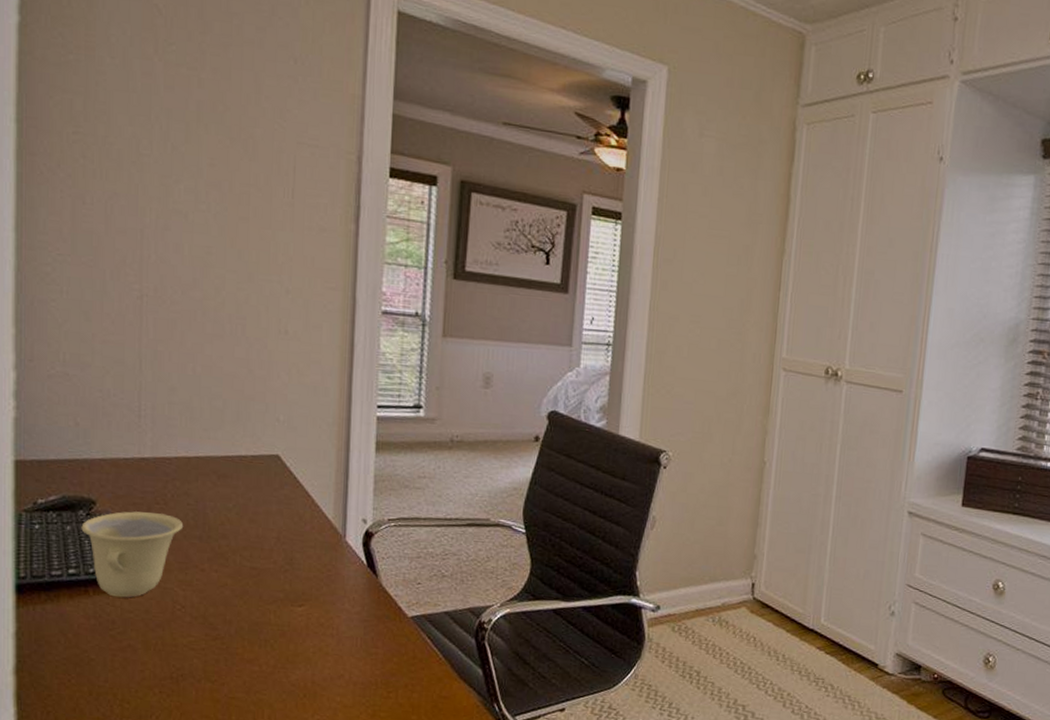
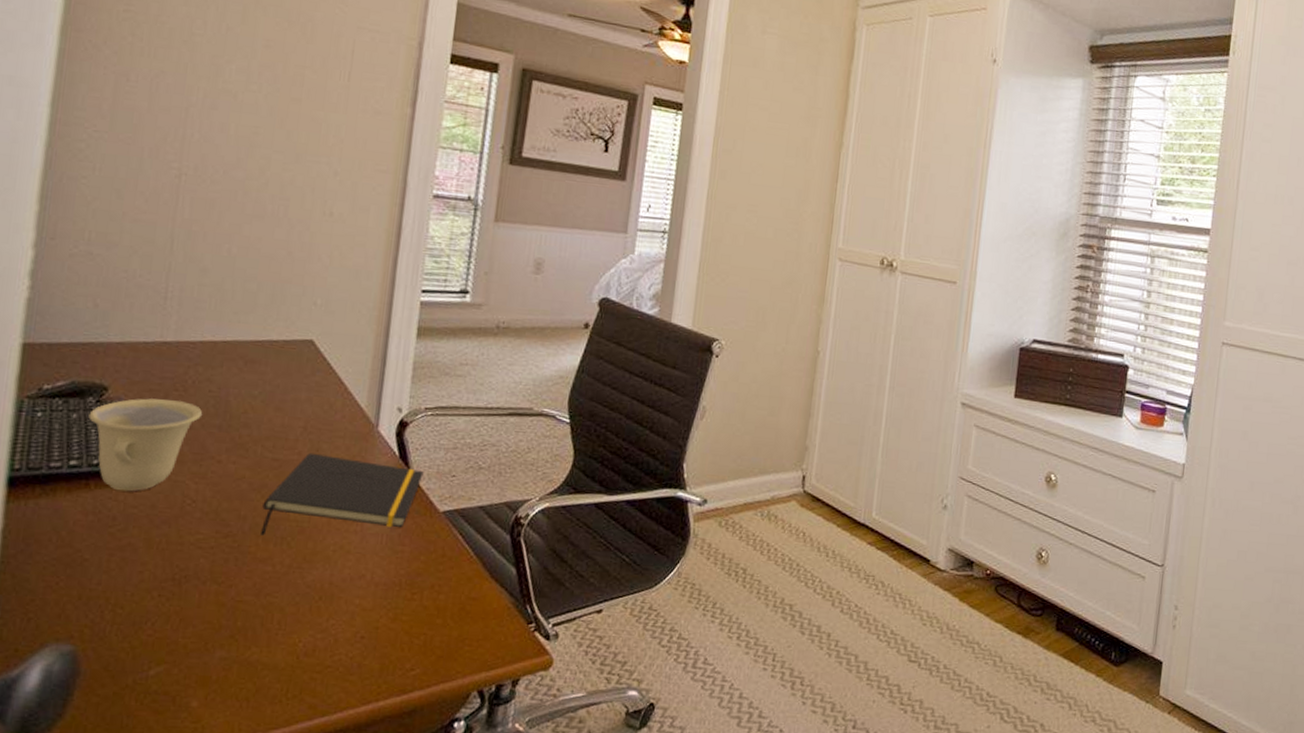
notepad: none [245,562,391,638] -> present [261,452,424,536]

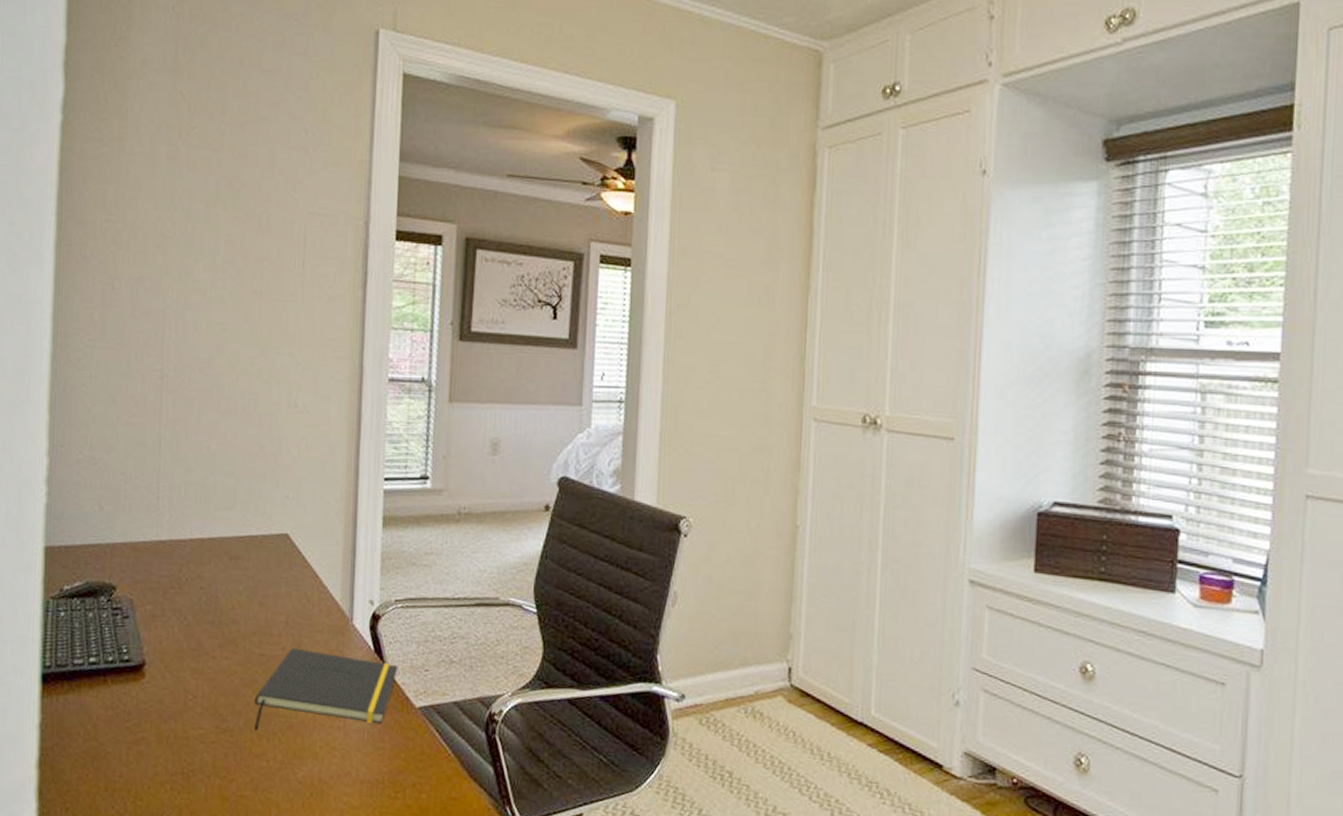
cup: present [88,398,203,492] -> none [102,596,197,687]

